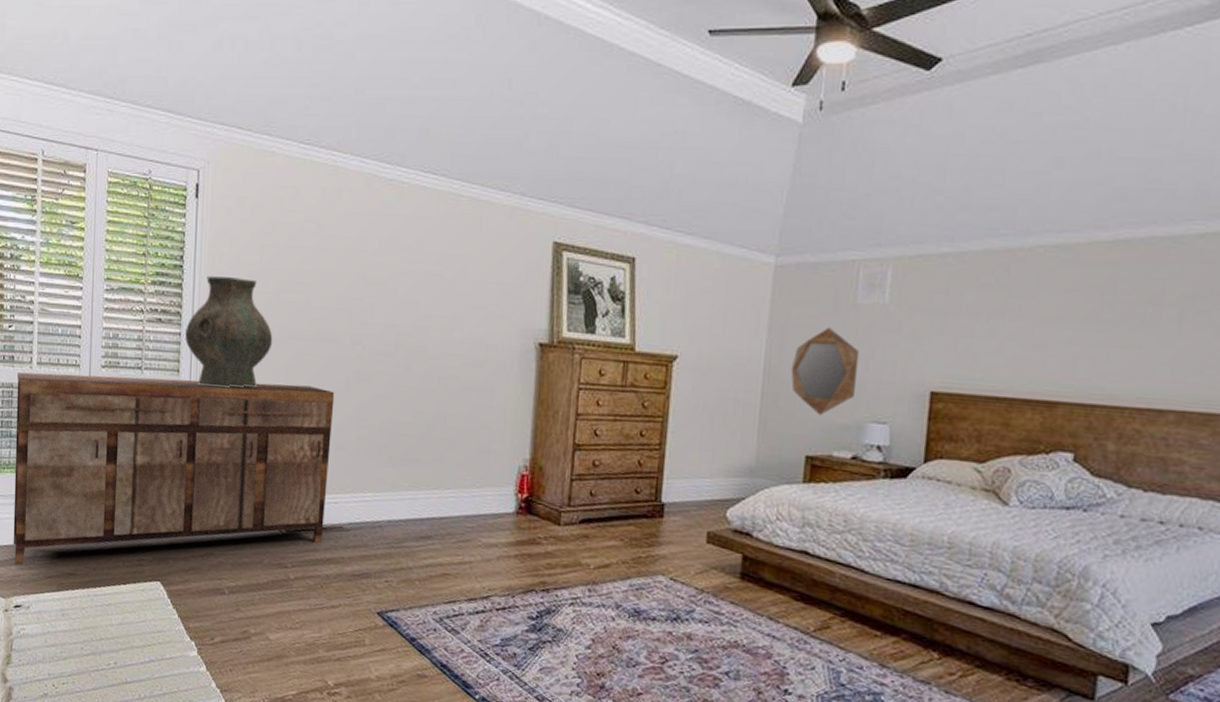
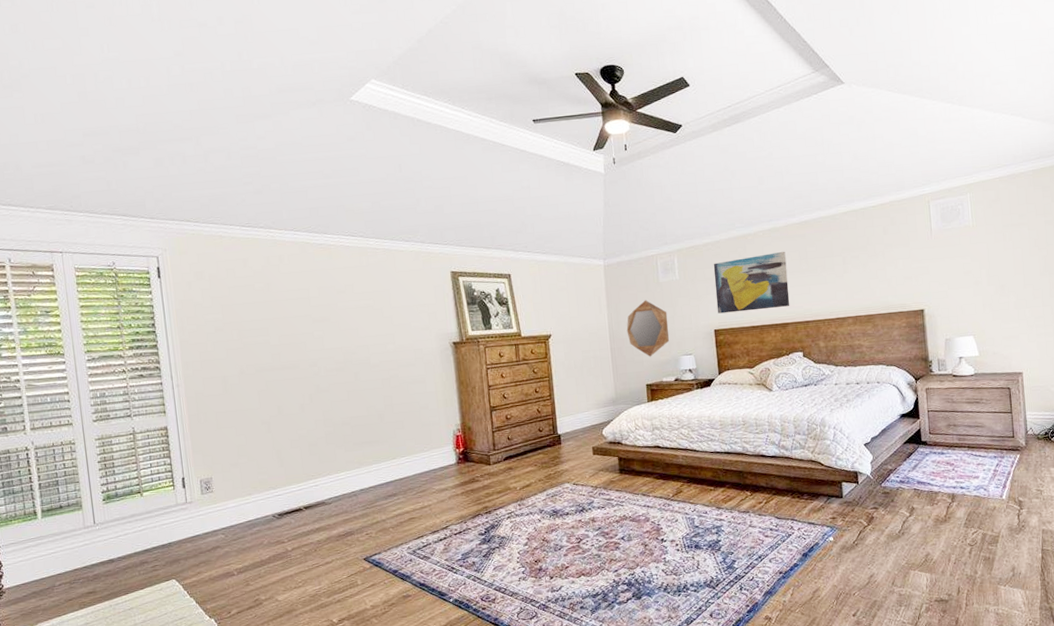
sideboard: present [13,372,335,566] -> none [12,403,310,598]
vase: present [185,276,273,388] -> none [166,332,244,419]
wall art: none [941,283,1078,375] -> present [713,251,790,314]

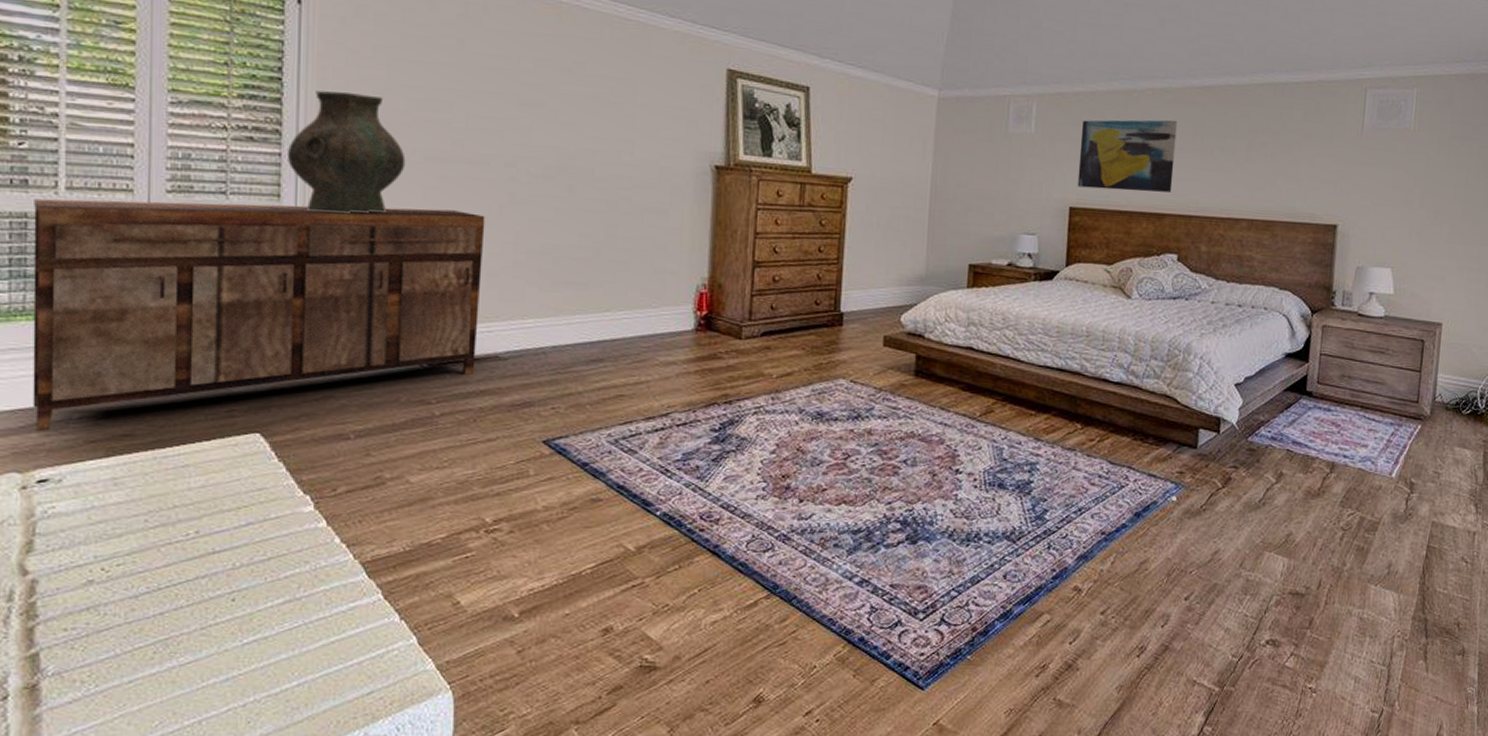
sideboard: none [12,403,310,598] -> present [33,198,485,432]
vase: none [166,332,244,419] -> present [288,91,406,214]
home mirror: present [626,300,670,357] -> none [954,153,1012,229]

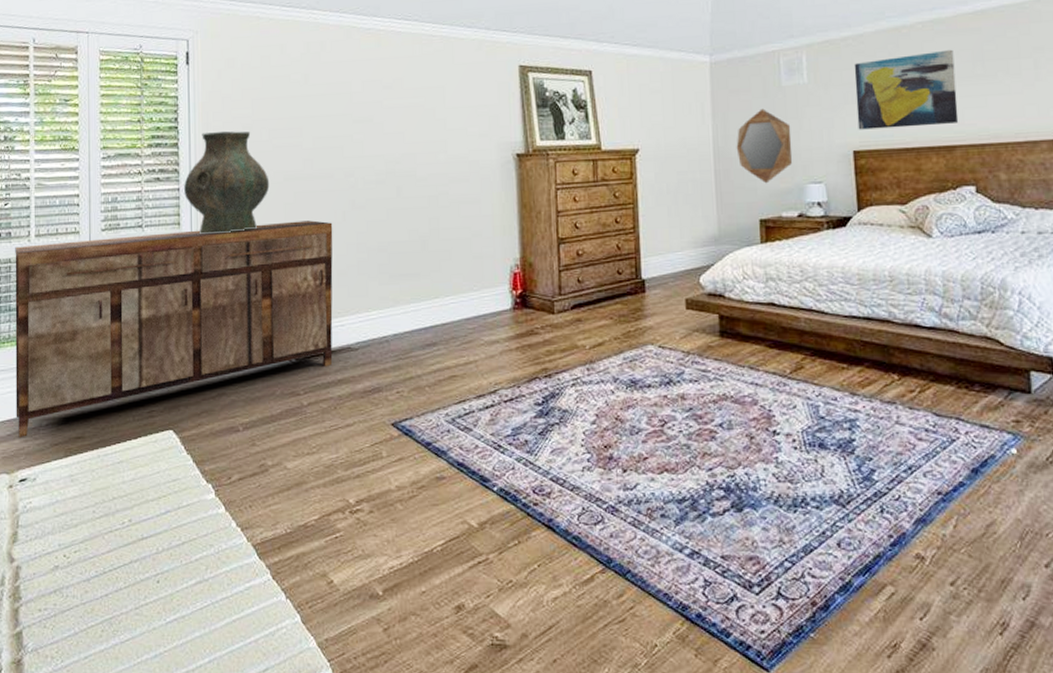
home mirror: none [954,153,1012,229] -> present [736,108,793,184]

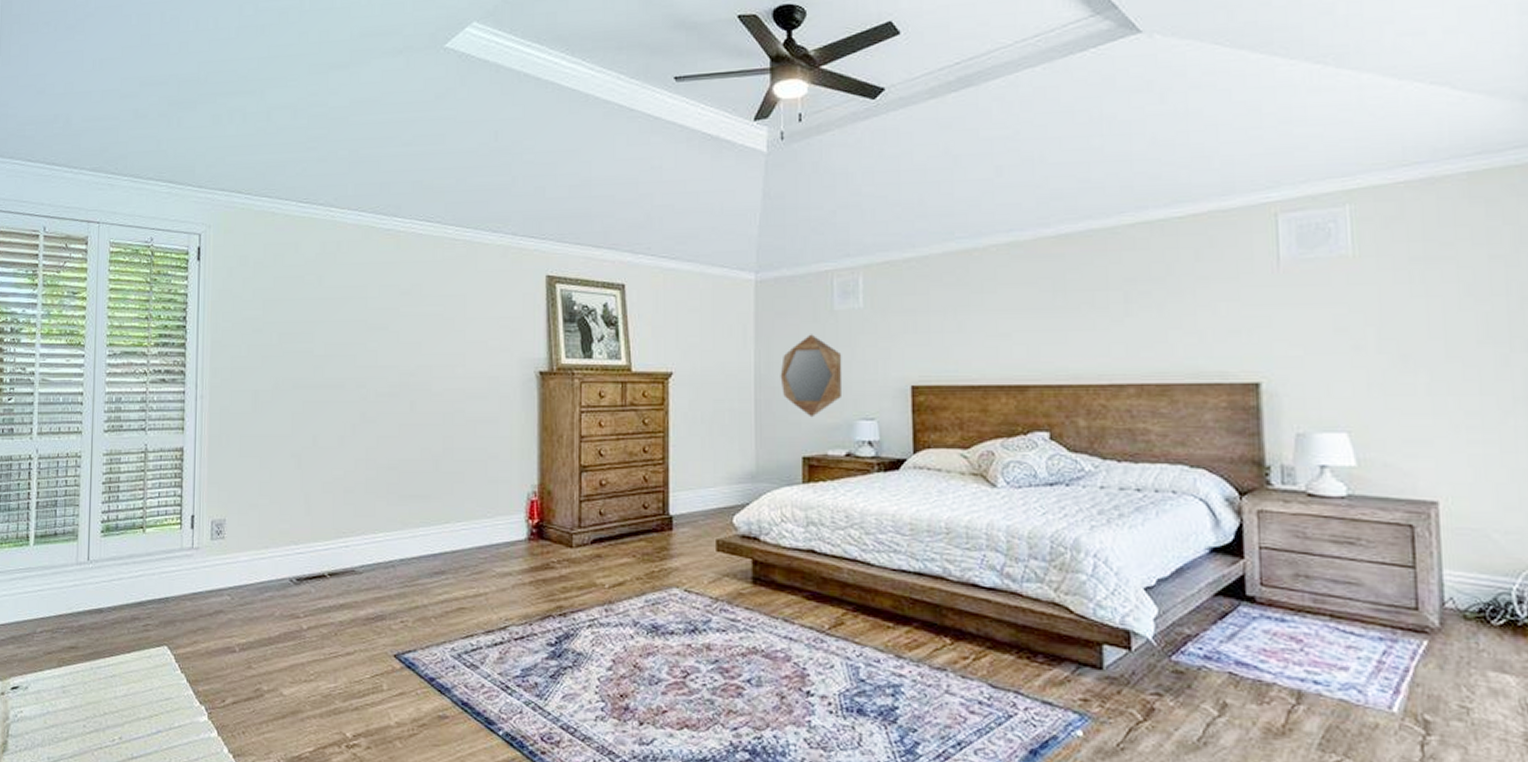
sideboard: present [15,220,333,439] -> none [10,432,342,644]
vase: present [184,131,270,234] -> none [190,333,278,441]
wall art: present [854,49,959,130] -> none [916,277,1034,363]

